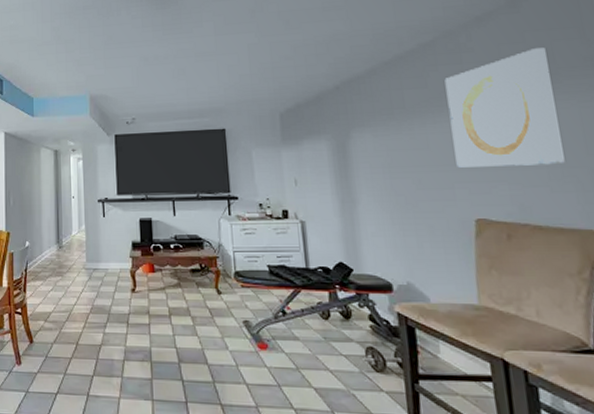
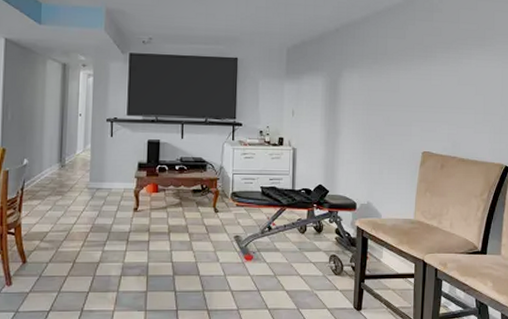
wall art: present [444,48,565,168] -> none [416,15,489,111]

